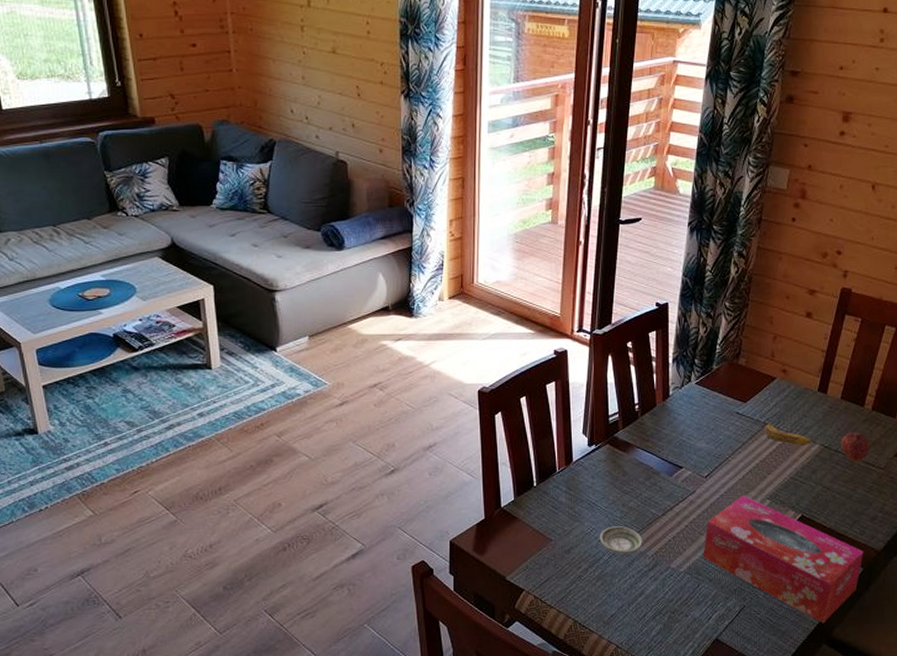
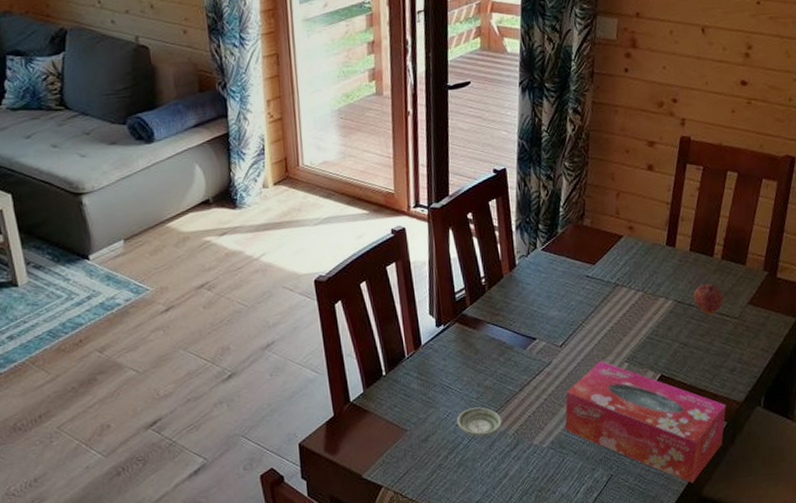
banana: present [765,424,811,446] -> none [616,284,664,304]

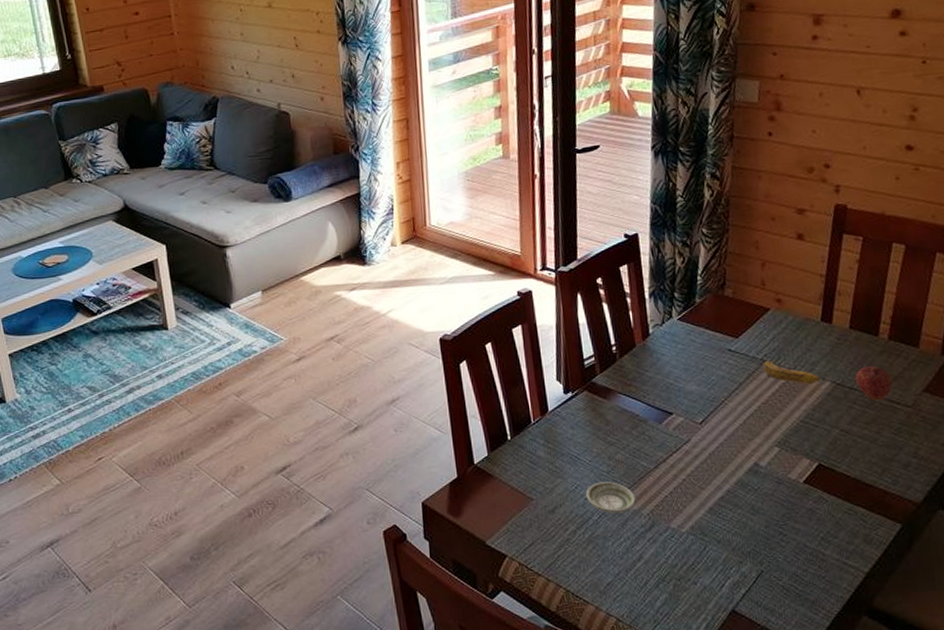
tissue box: present [564,361,727,484] -> none [706,443,901,591]
banana: none [616,284,664,304] -> present [763,361,821,384]

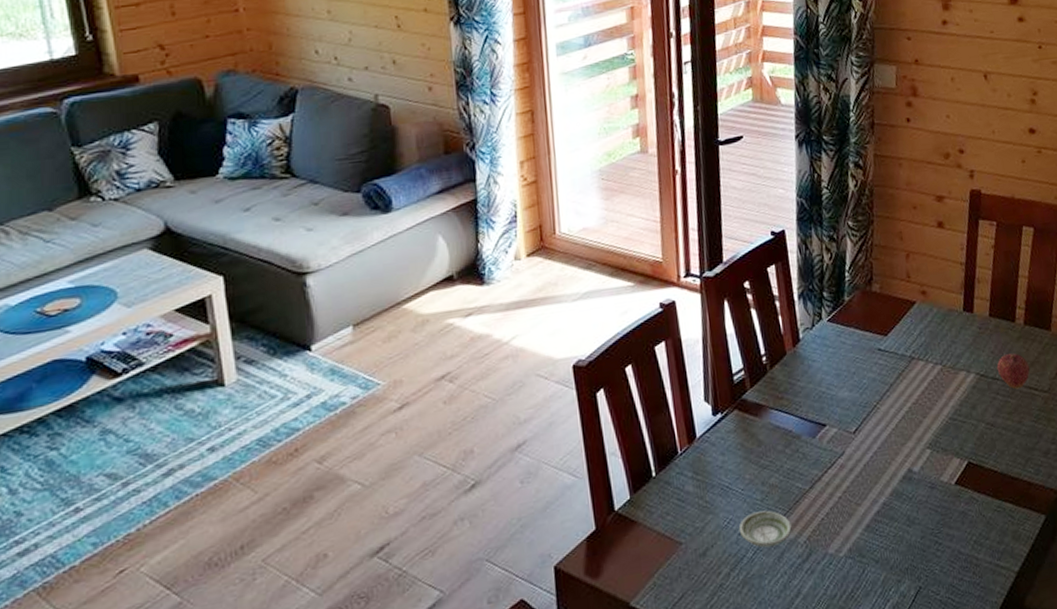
banana: present [763,361,821,384] -> none [911,357,966,379]

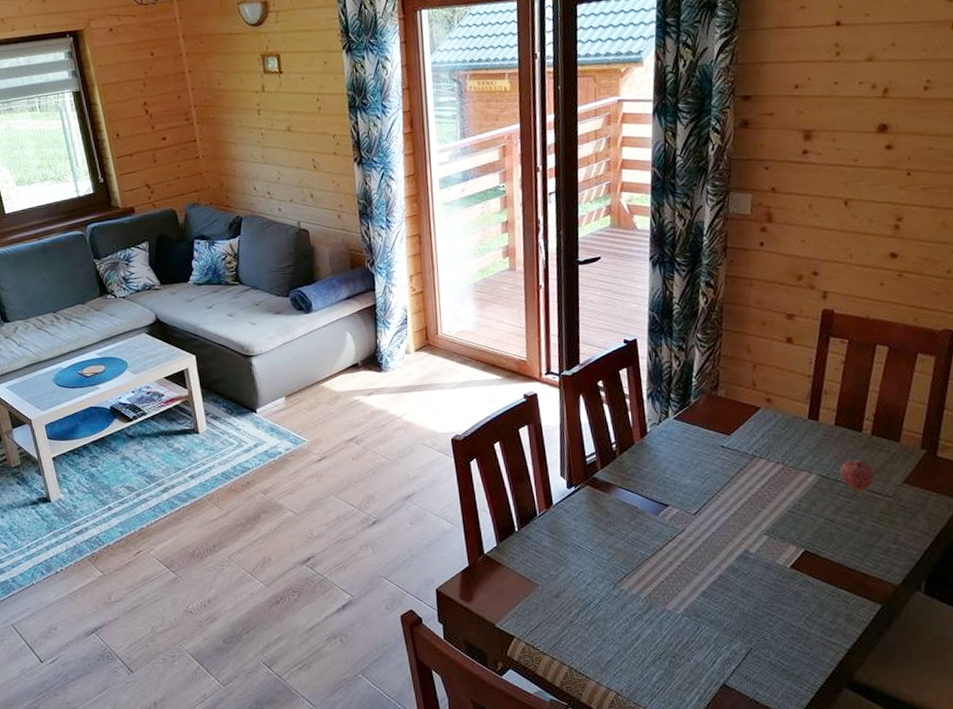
saucer: present [738,510,792,548] -> none [587,568,634,598]

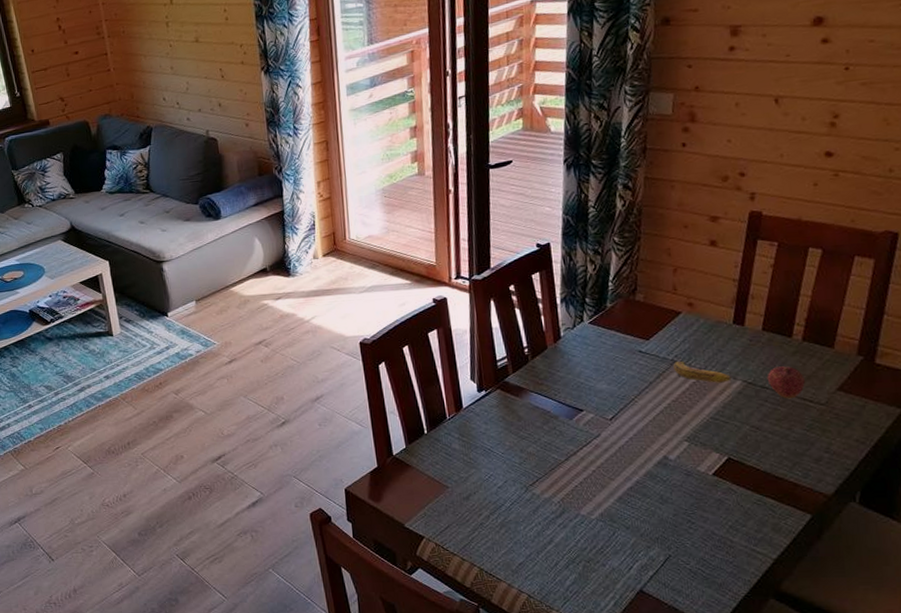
banana: none [753,456,807,477] -> present [673,361,732,383]

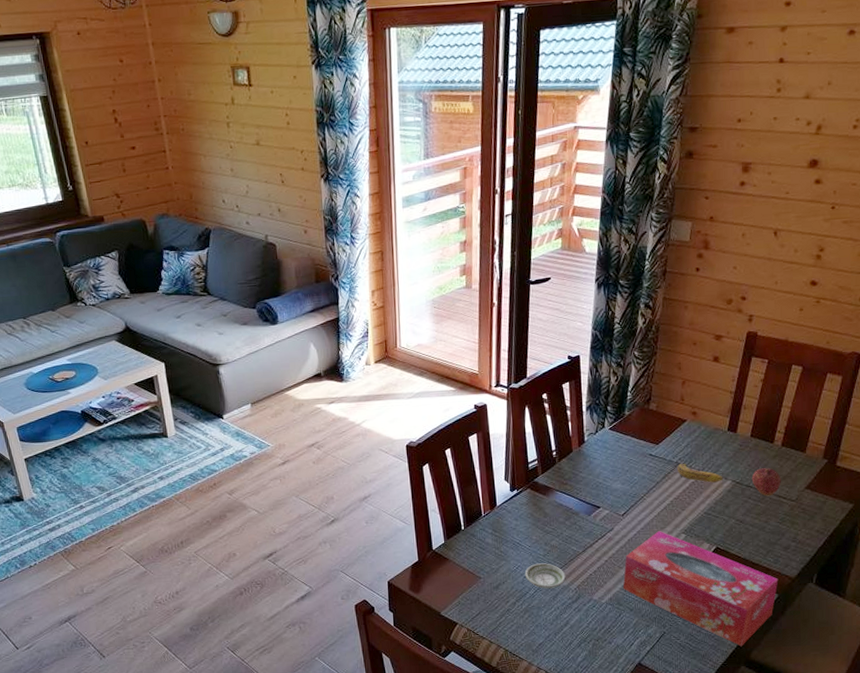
saucer: none [498,472,547,501] -> present [524,563,566,589]
tissue box: none [615,438,811,576] -> present [622,531,779,647]

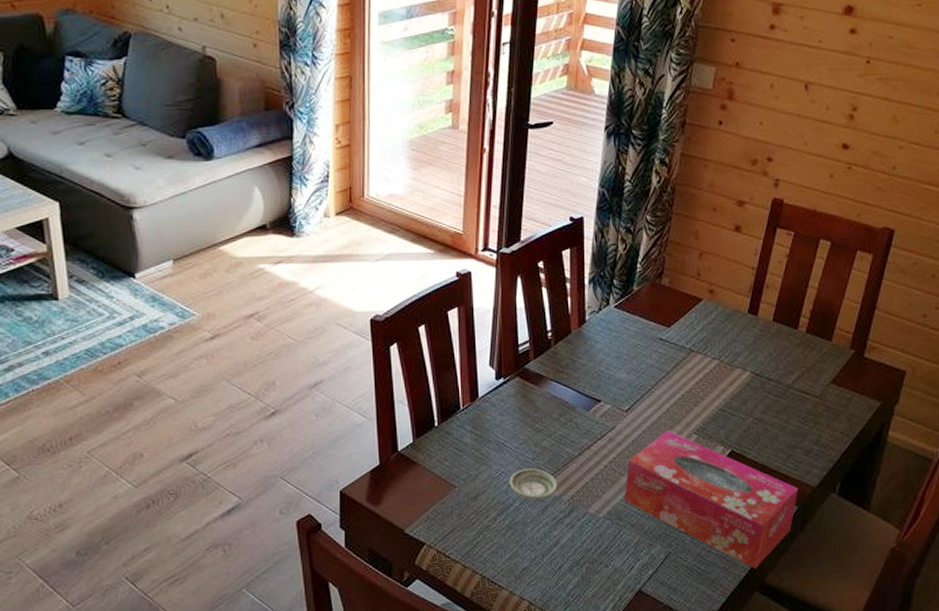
banana: present [677,464,723,483] -> none [690,351,741,374]
fruit: present [751,468,781,497] -> none [772,358,804,391]

